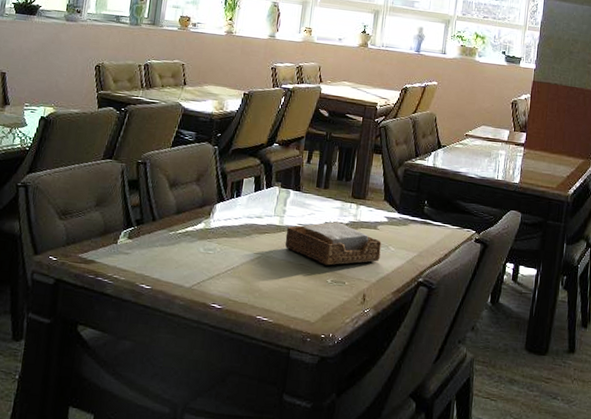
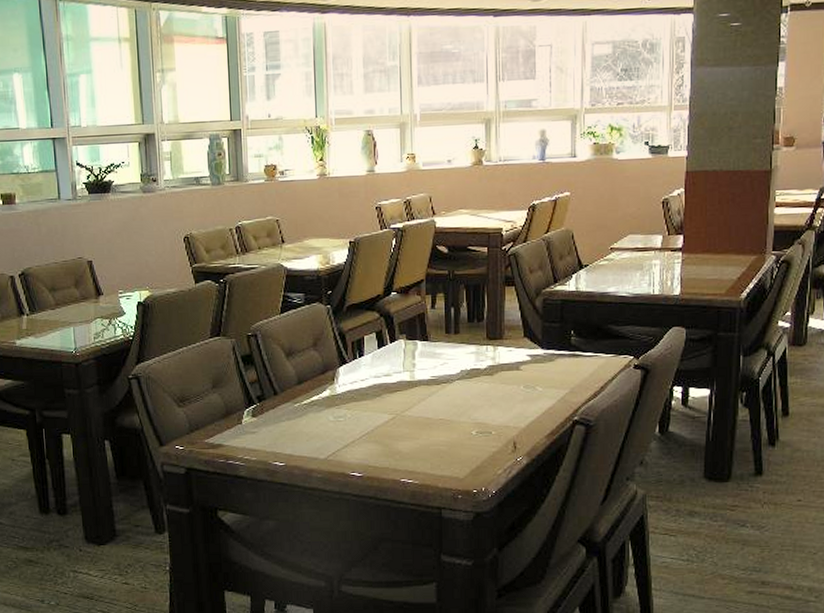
napkin holder: present [285,221,382,266] -> none [419,367,527,417]

